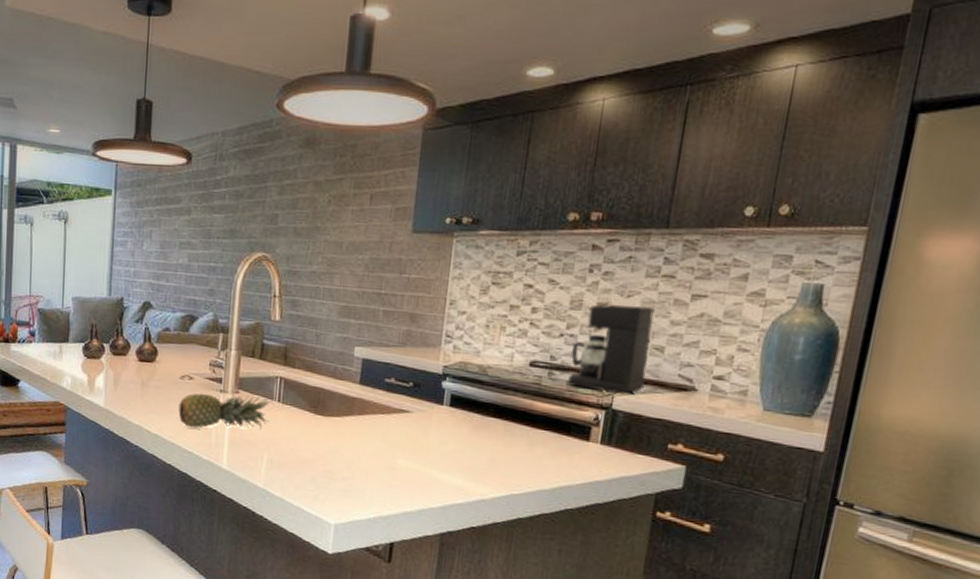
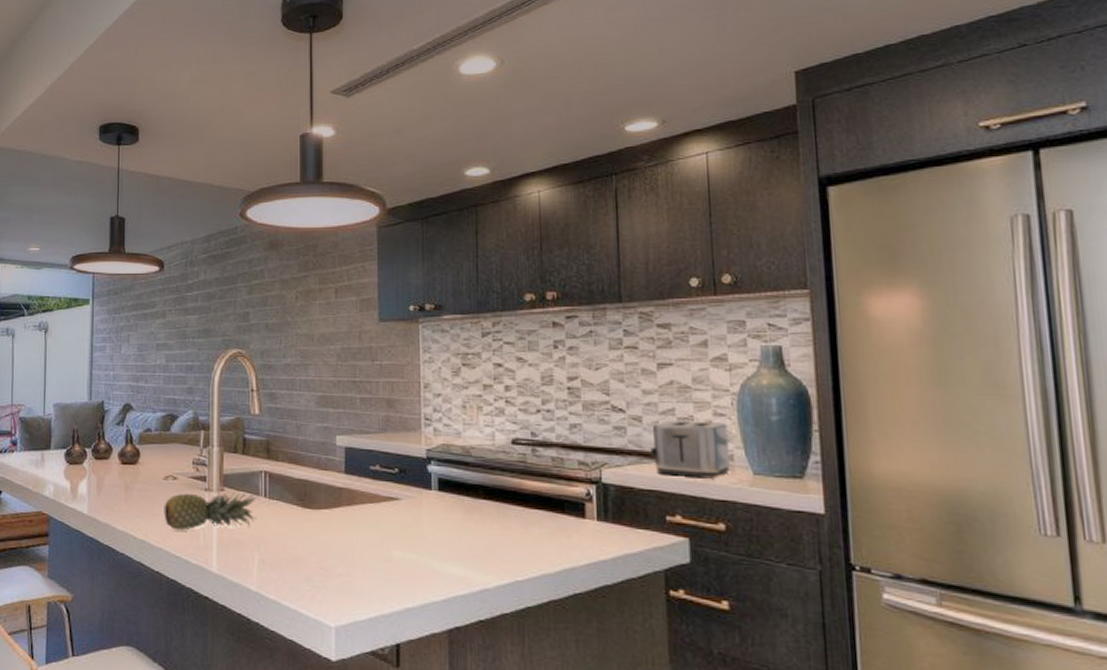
coffee maker: present [568,304,654,394] -> none [551,378,629,466]
toaster: none [665,352,749,412] -> present [649,420,730,479]

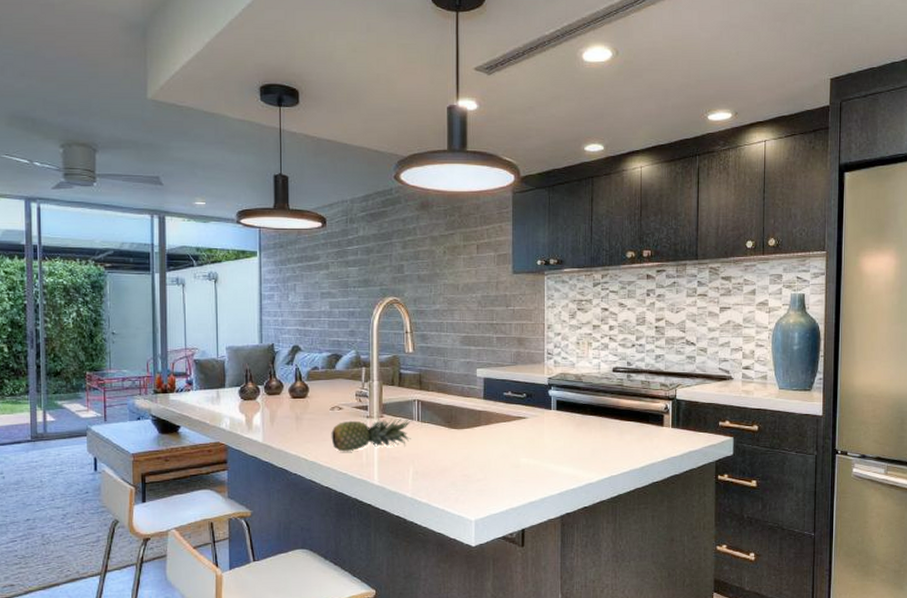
toaster: present [649,420,730,479] -> none [711,350,764,393]

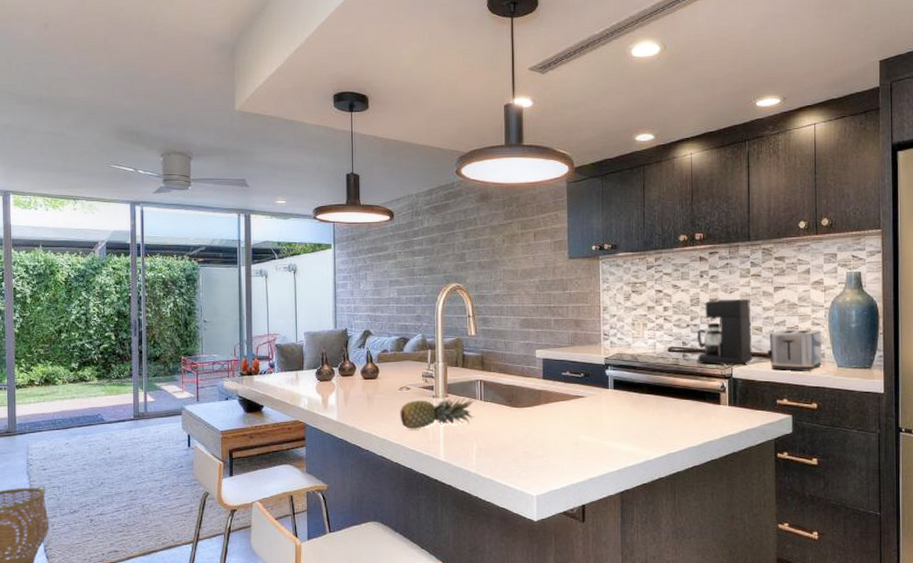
coffee maker: none [642,319,697,387] -> present [697,299,752,365]
toaster: none [711,350,764,393] -> present [767,329,822,371]

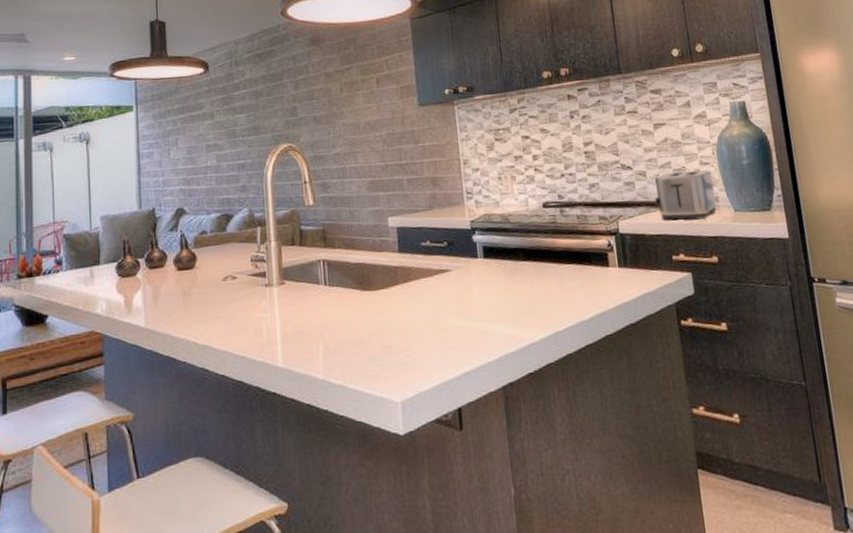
fruit: present [400,398,475,430] -> none [224,284,318,330]
coffee maker: present [697,299,752,365] -> none [574,140,639,220]

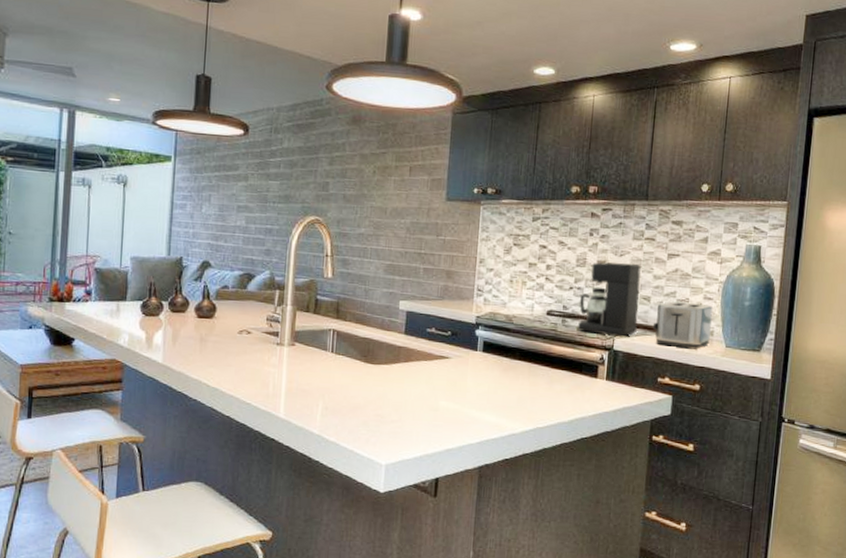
coffee maker: none [574,140,639,220] -> present [578,262,641,337]

